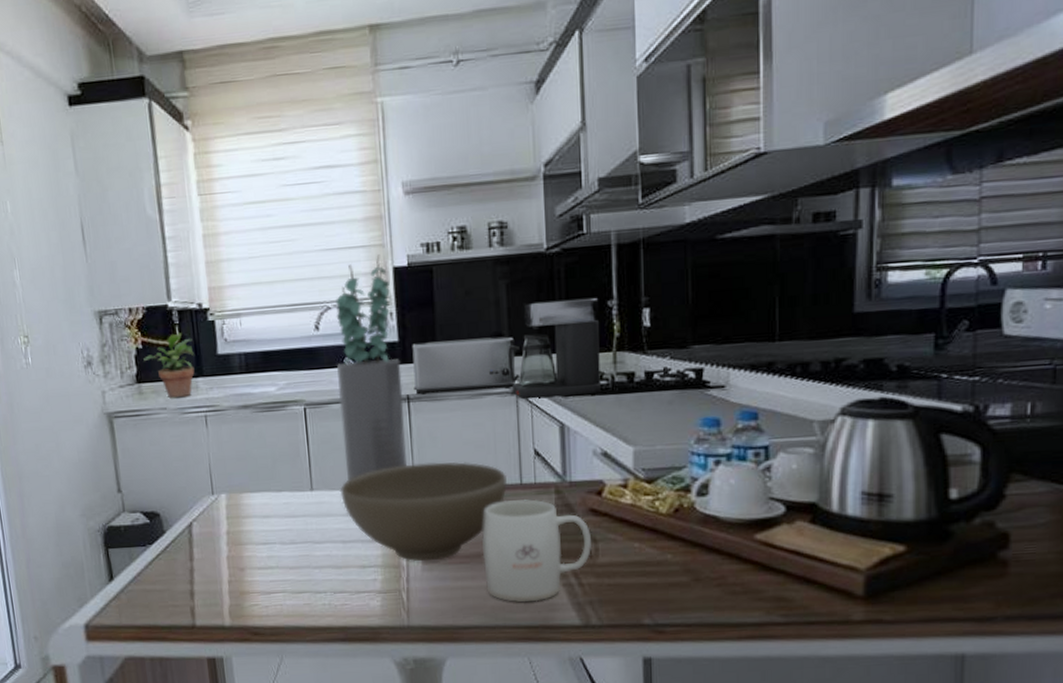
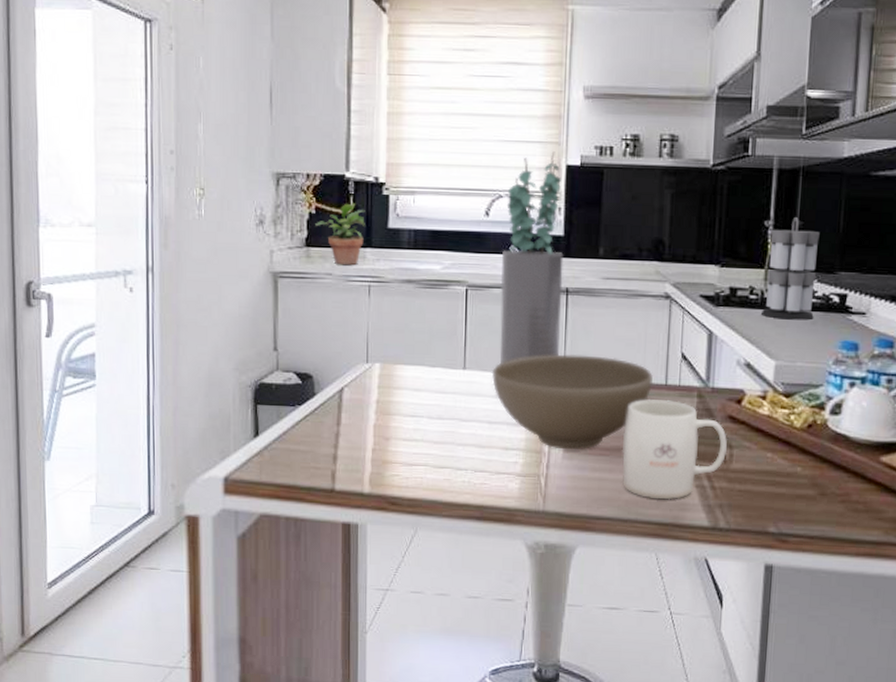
toaster: present [412,336,518,395] -> none [573,239,676,294]
coffee maker: present [507,297,601,400] -> none [665,214,757,308]
spice rack: none [614,293,670,403] -> present [762,217,820,320]

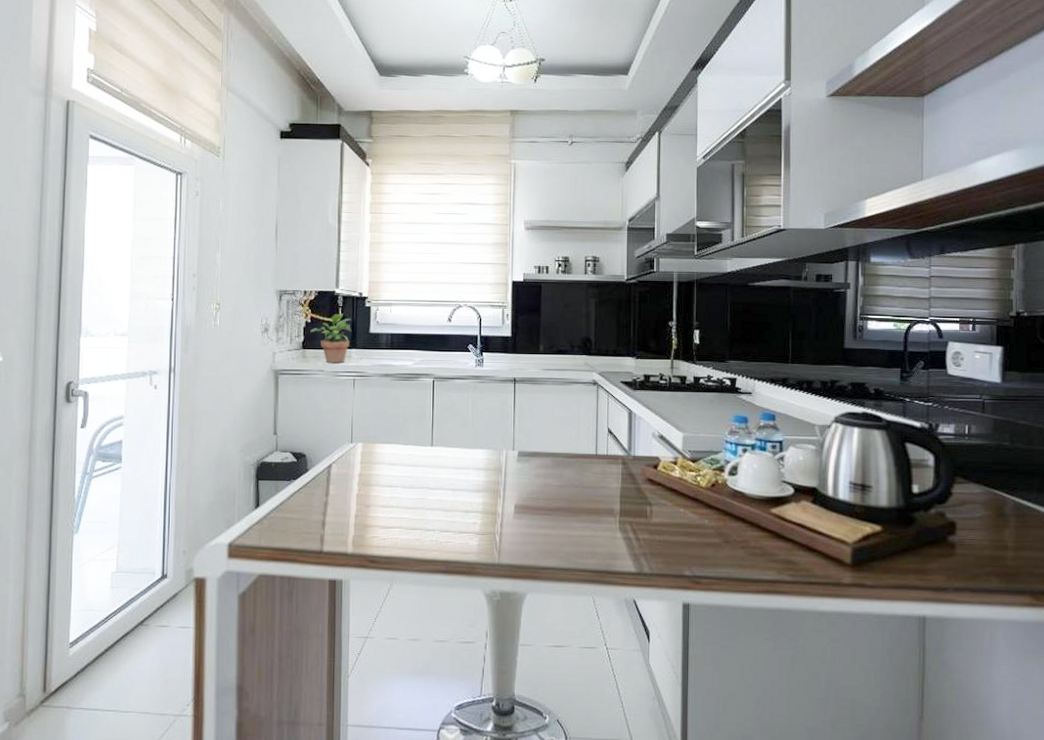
bowl: present [491,354,653,450] -> none [454,432,585,511]
vase: present [499,151,564,364] -> none [461,270,511,441]
mug: present [621,399,728,500] -> none [562,467,648,551]
spice rack: present [762,217,820,320] -> none [670,319,712,400]

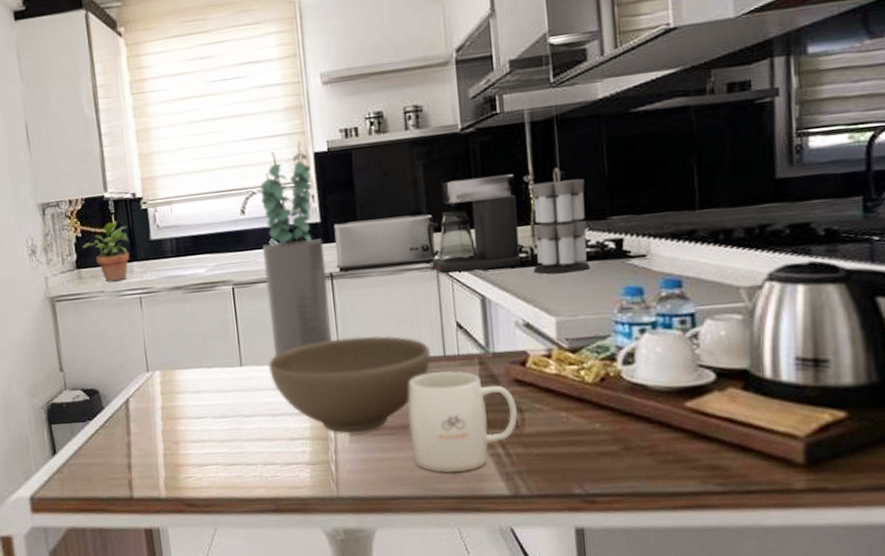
bowl: none [454,432,585,511] -> present [268,335,431,433]
vase: none [461,270,511,441] -> present [260,141,333,356]
toaster: none [519,339,601,381] -> present [334,213,437,273]
mug: none [562,467,648,551] -> present [407,370,519,472]
coffee maker: none [592,317,663,390] -> present [426,173,521,274]
spice rack: none [670,319,712,400] -> present [532,168,591,274]

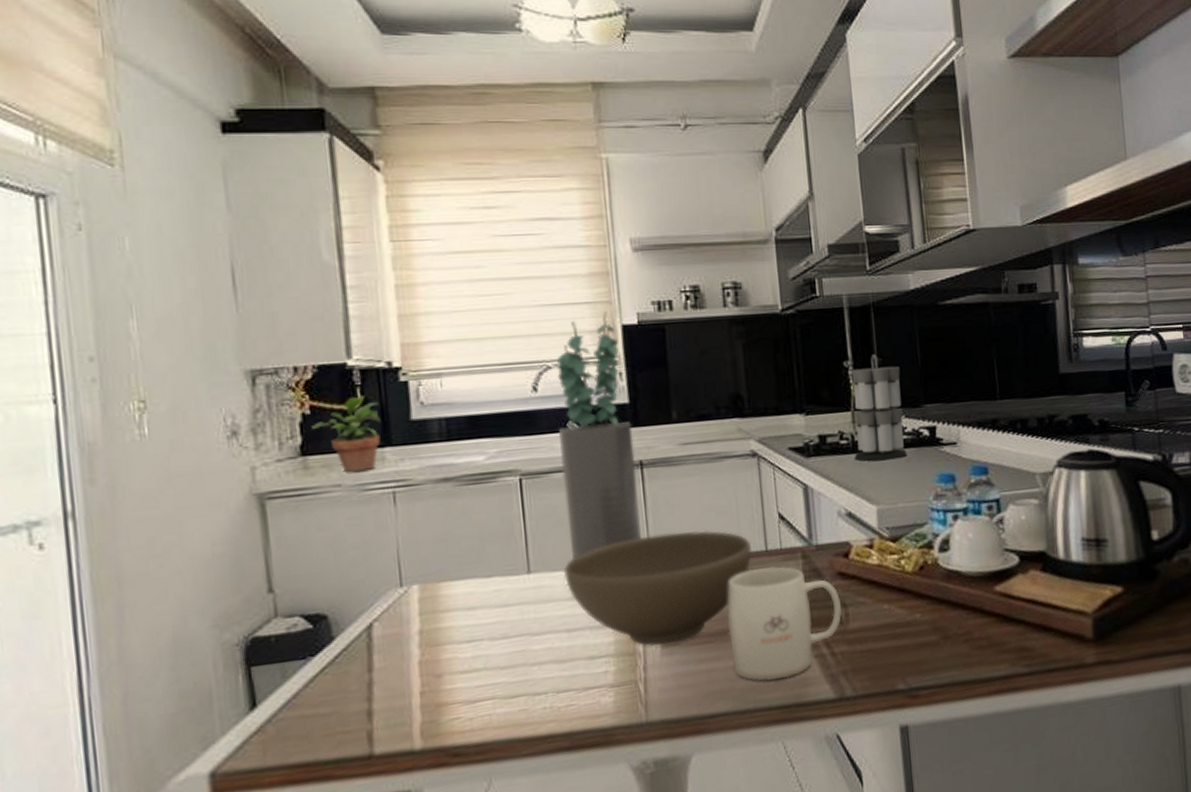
toaster: present [334,213,437,273] -> none [644,396,757,460]
coffee maker: present [426,173,521,274] -> none [746,358,842,462]

